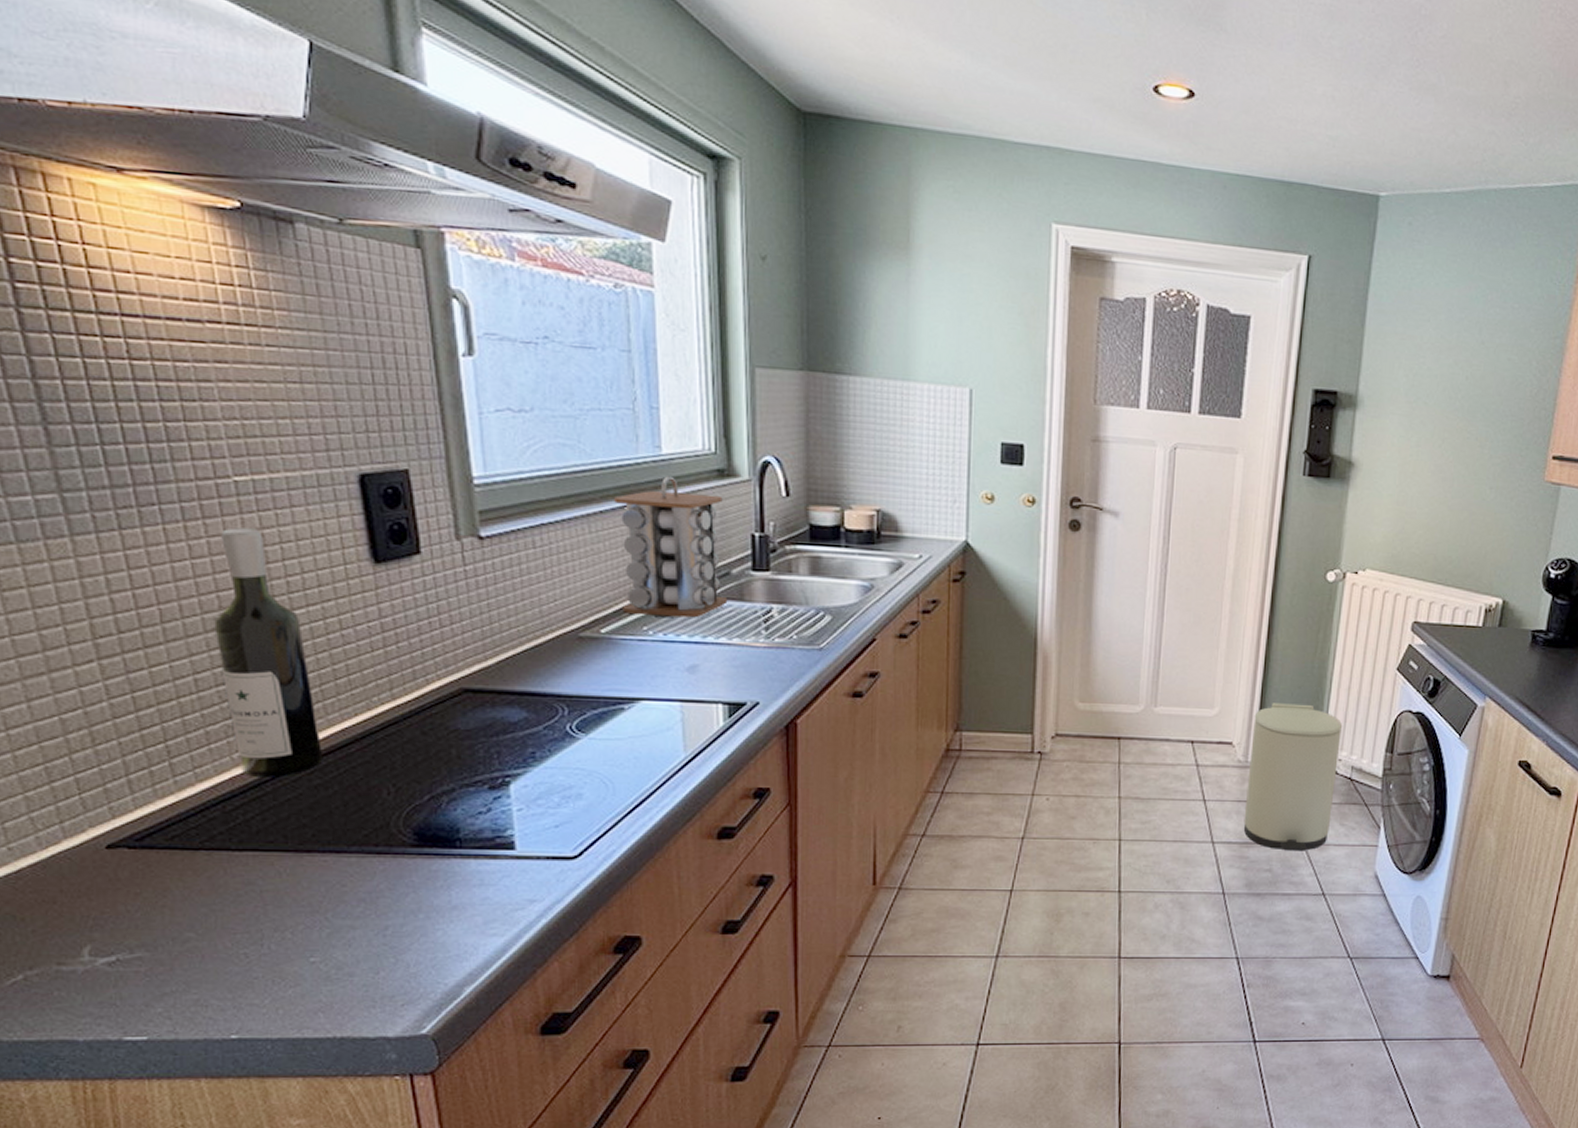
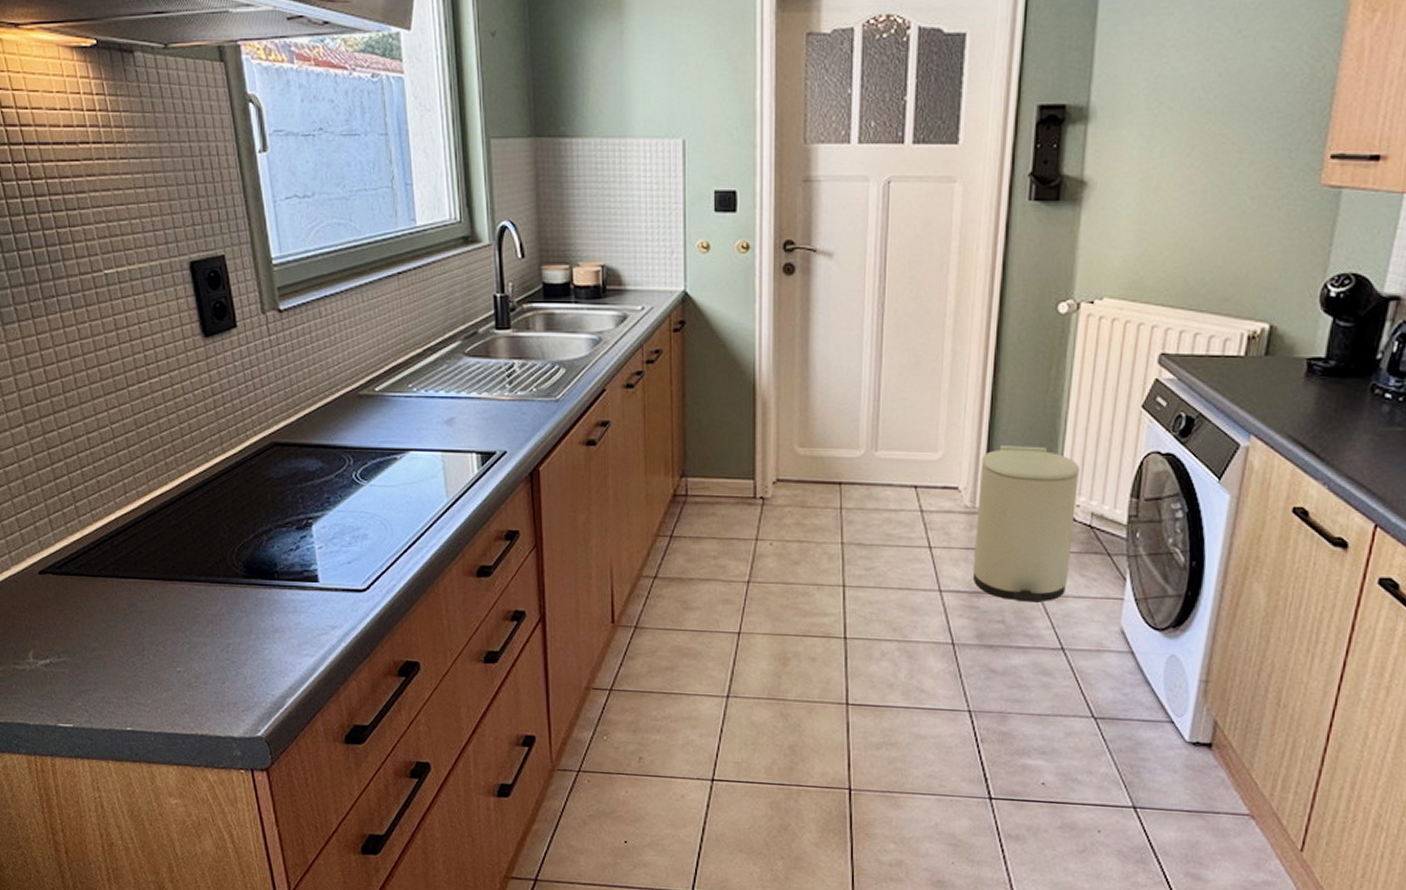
bottle: present [214,528,324,777] -> none [98,312,177,518]
spice rack: present [614,476,728,618] -> none [381,246,477,375]

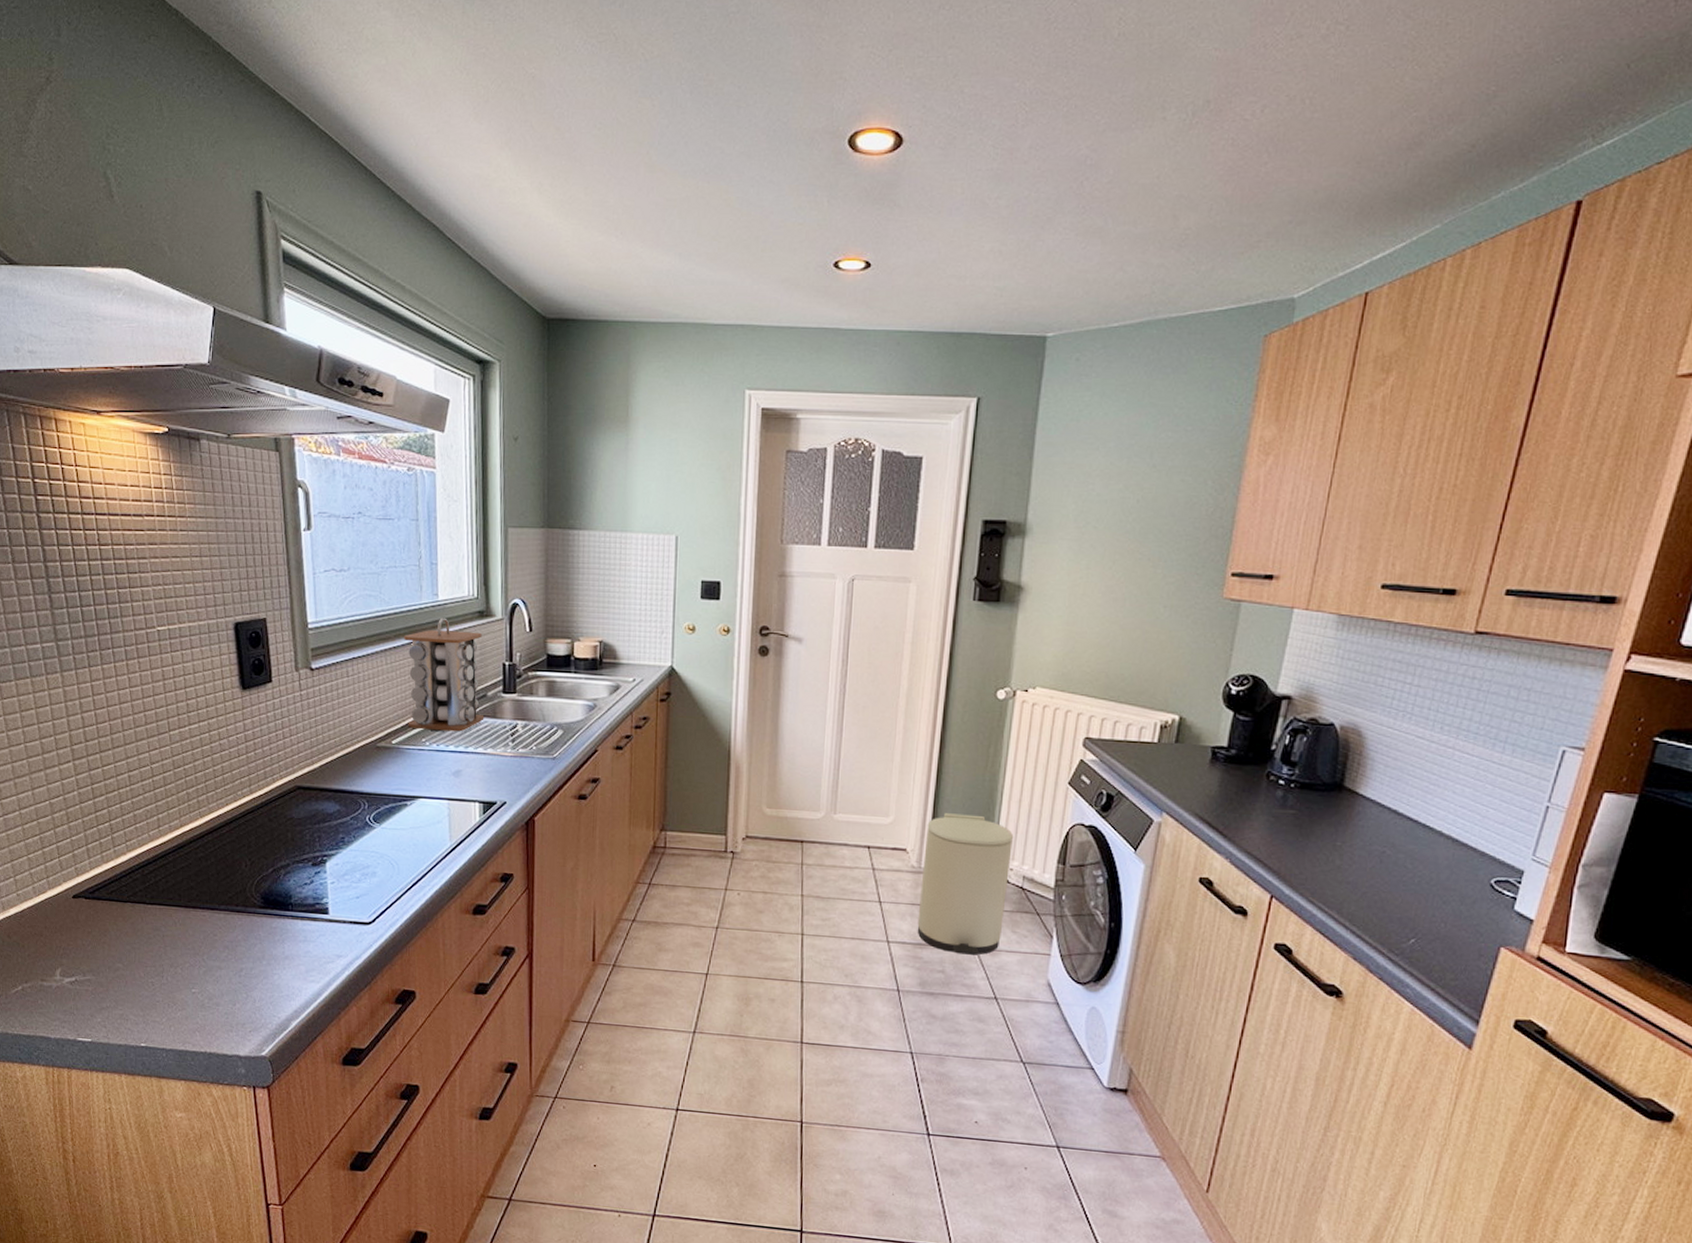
spice rack: none [381,246,477,375] -> present [404,618,484,732]

